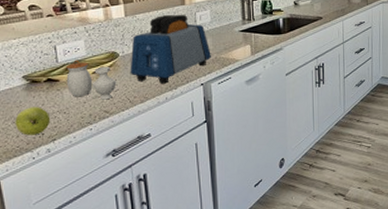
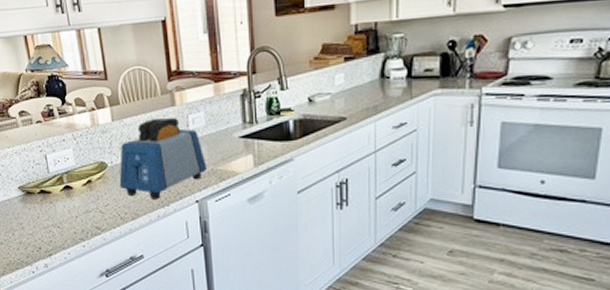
apple: present [15,107,51,136] -> none [14,219,46,249]
jar: present [66,60,117,100] -> none [57,170,107,215]

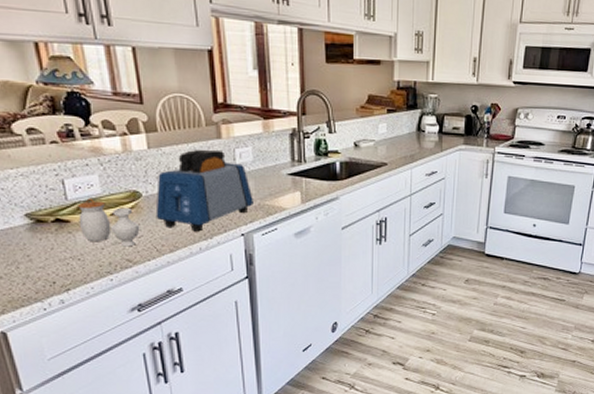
jar: none [57,170,107,215] -> present [78,198,140,247]

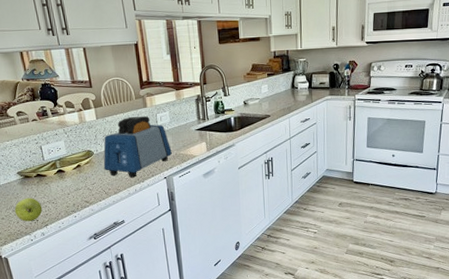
apple: none [19,251,63,283] -> present [14,198,43,222]
jar: present [78,198,140,247] -> none [51,158,93,192]

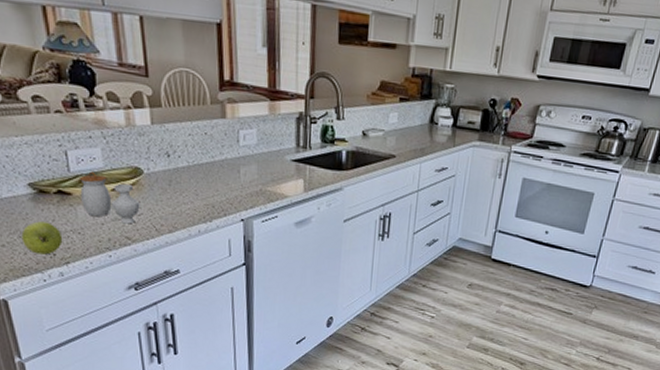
jar: none [51,158,93,192] -> present [80,171,140,224]
toaster: present [103,116,172,178] -> none [156,128,255,214]

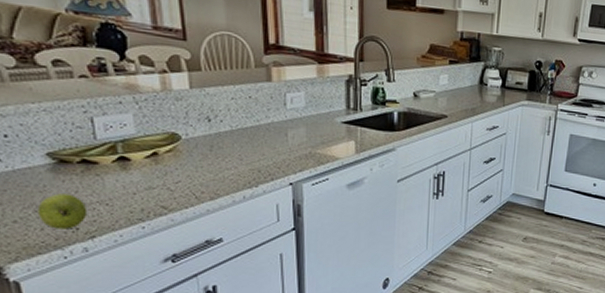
jar: present [80,171,140,224] -> none [108,138,178,193]

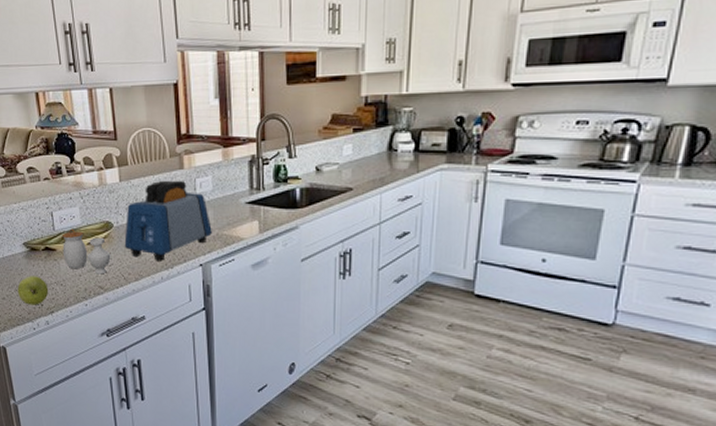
jar: none [108,138,178,193] -> present [62,228,111,275]
toaster: none [196,91,304,179] -> present [124,180,212,261]

